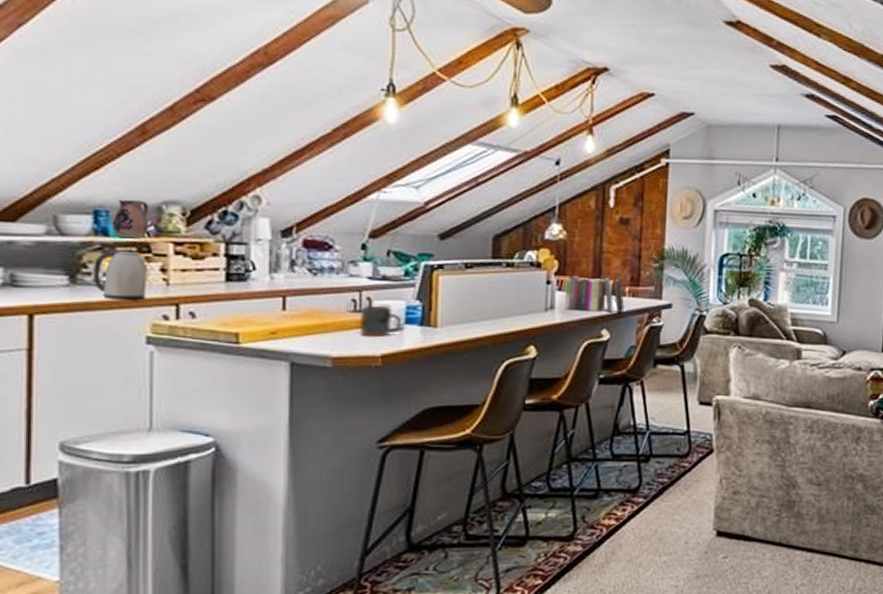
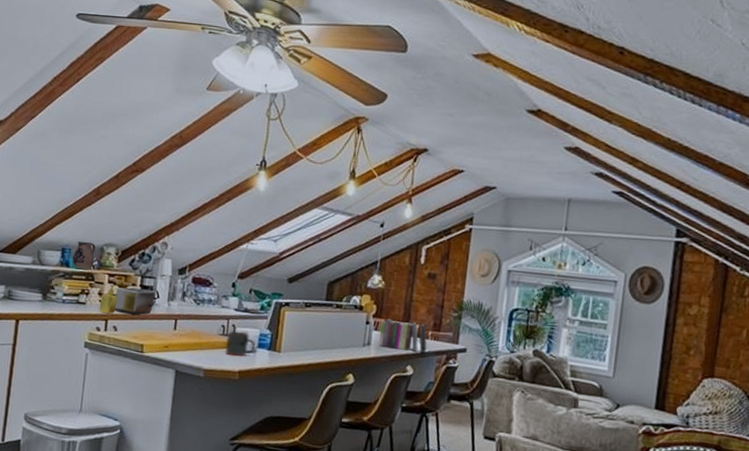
kettle: present [94,249,148,301] -> none [57,277,91,316]
soap dispenser: none [165,256,192,296] -> present [100,284,118,314]
toaster: none [189,258,248,295] -> present [114,287,155,315]

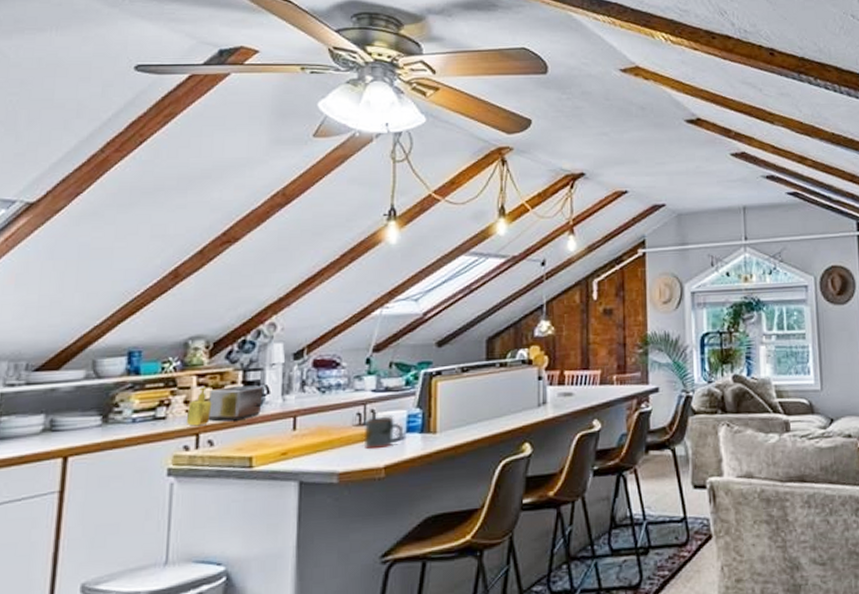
ceramic pitcher: present [72,241,96,270] -> none [143,339,178,376]
books: present [379,318,427,353] -> none [556,368,613,404]

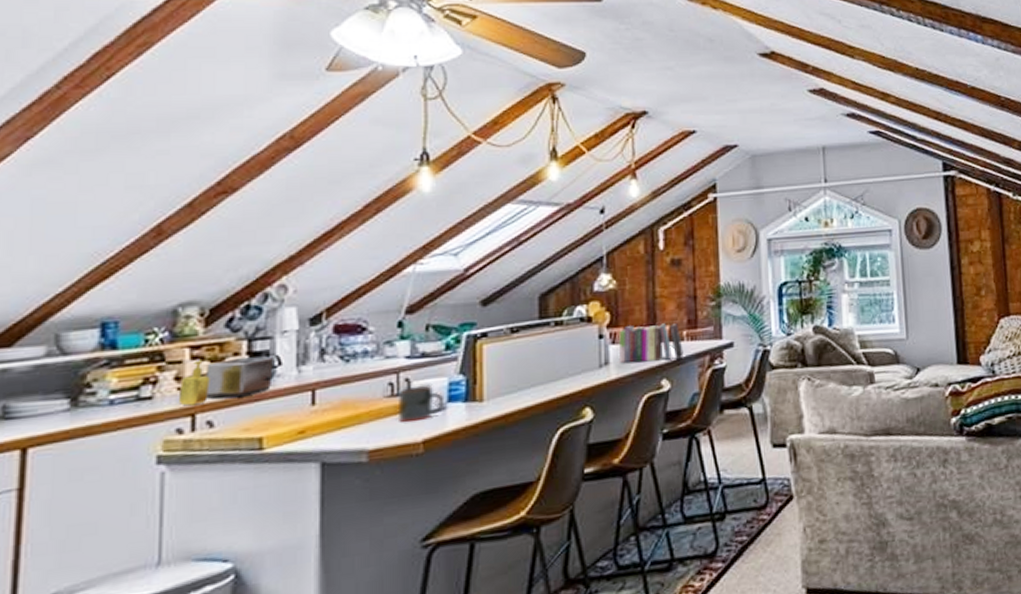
books: none [556,368,613,404] -> present [619,323,684,363]

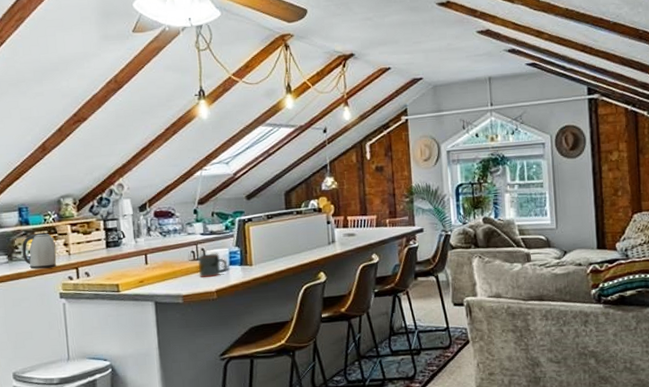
kettle: none [98,360,161,420] -> present [22,232,57,270]
soap dispenser: present [179,360,210,406] -> none [67,233,85,262]
toaster: present [206,356,273,399] -> none [81,231,121,259]
books: present [619,323,684,363] -> none [341,213,387,242]

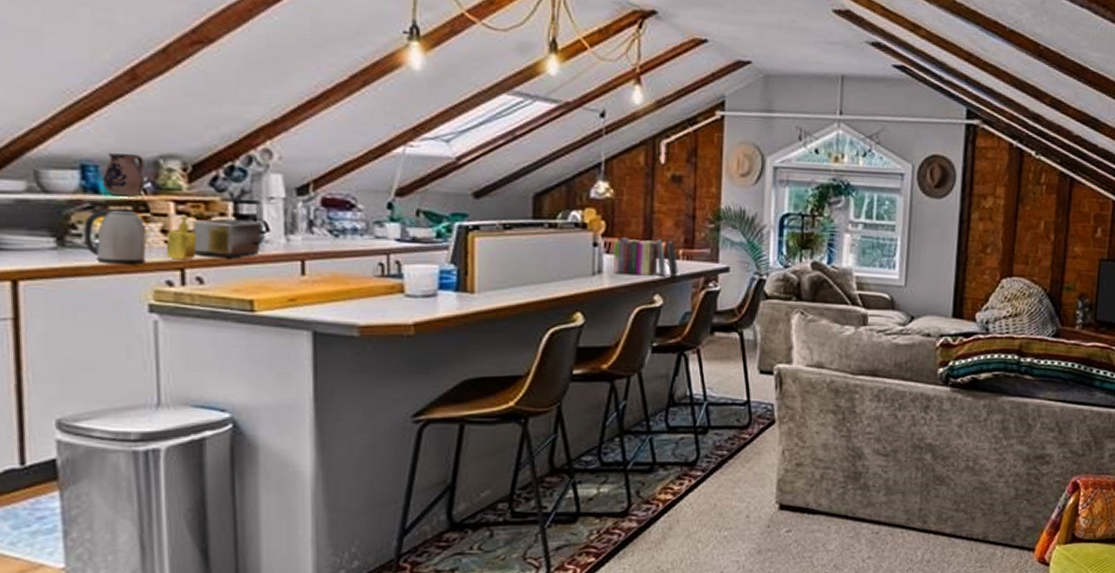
ceramic pitcher: none [30,197,54,225] -> present [103,153,146,197]
soap dispenser: none [67,233,85,262] -> present [167,216,198,260]
toaster: none [81,231,121,259] -> present [193,219,261,259]
mug: present [197,253,227,277] -> none [387,269,434,303]
books: none [341,213,387,242] -> present [613,236,678,278]

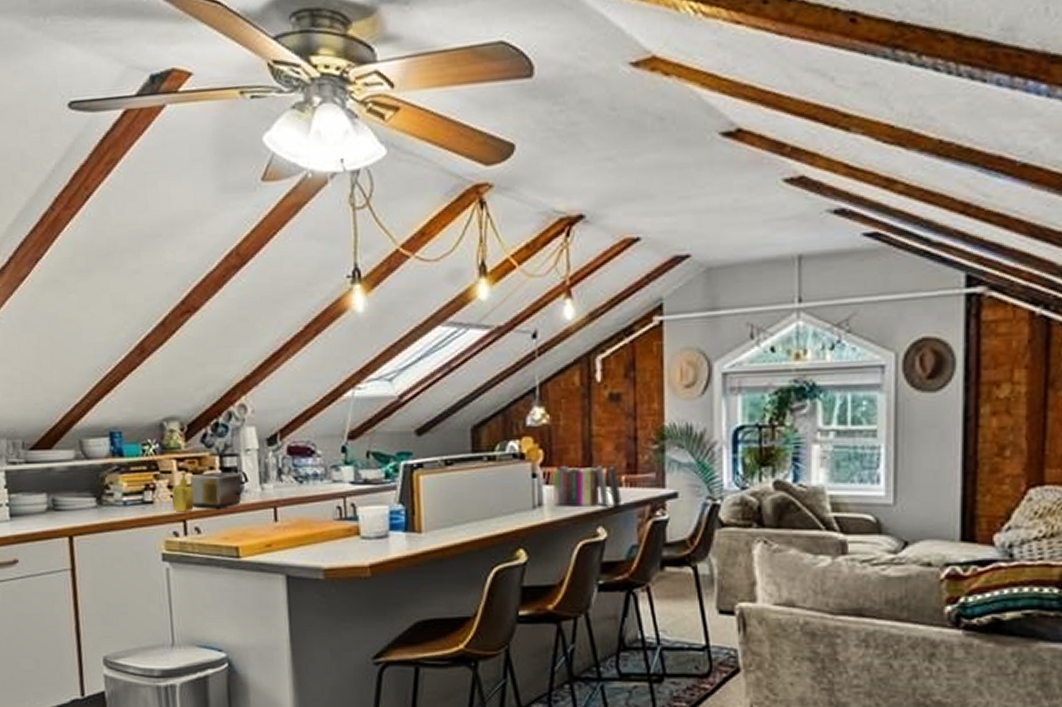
kettle: present [84,208,147,265] -> none [114,468,159,519]
ceramic pitcher: present [103,153,146,197] -> none [125,420,155,458]

